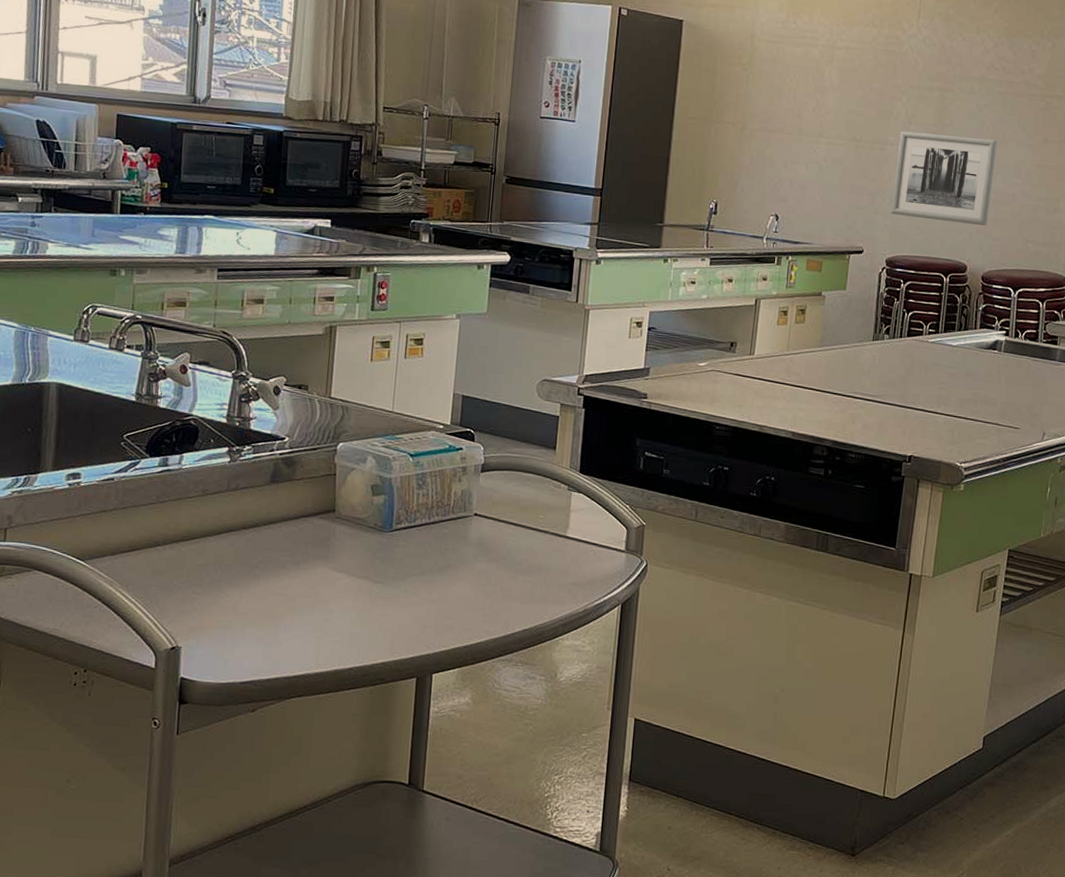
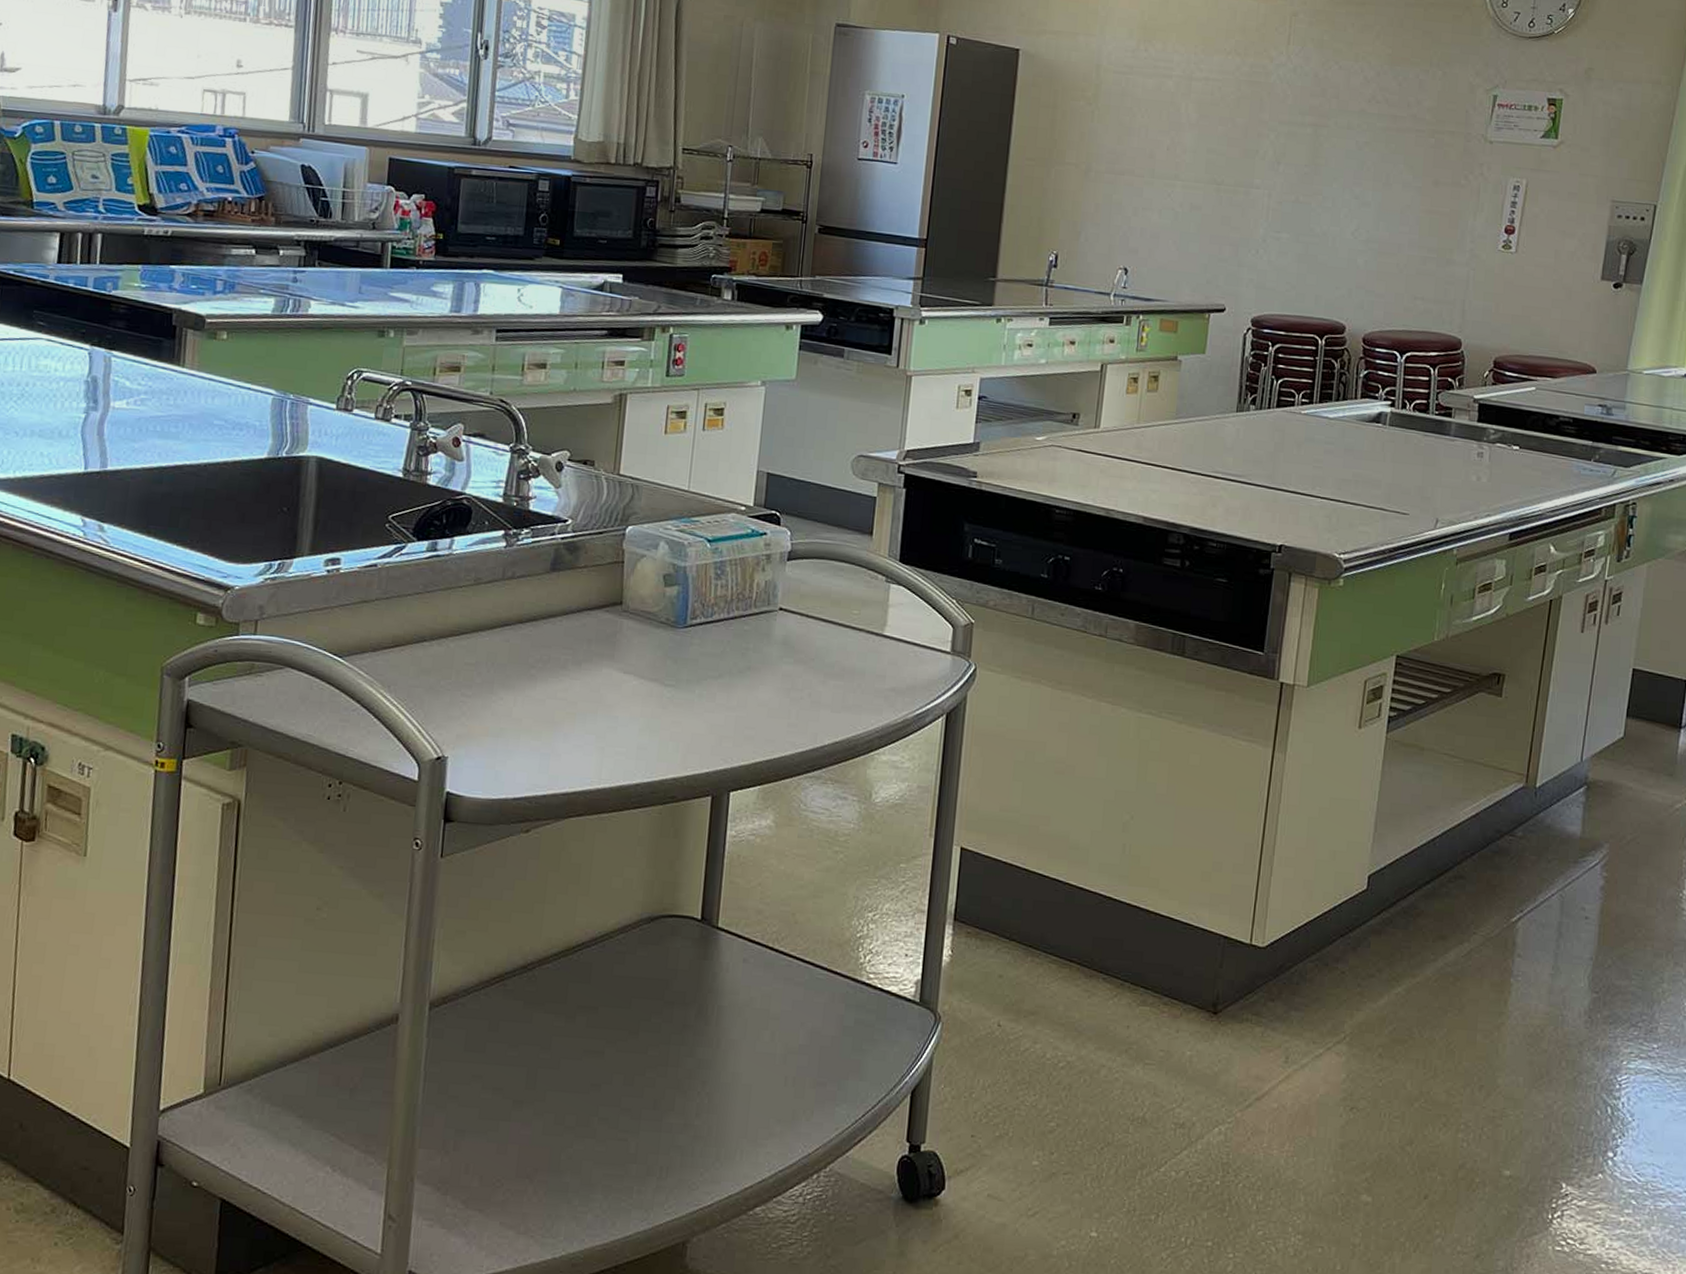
wall art: present [890,130,997,226] -> none [1256,172,1380,280]

